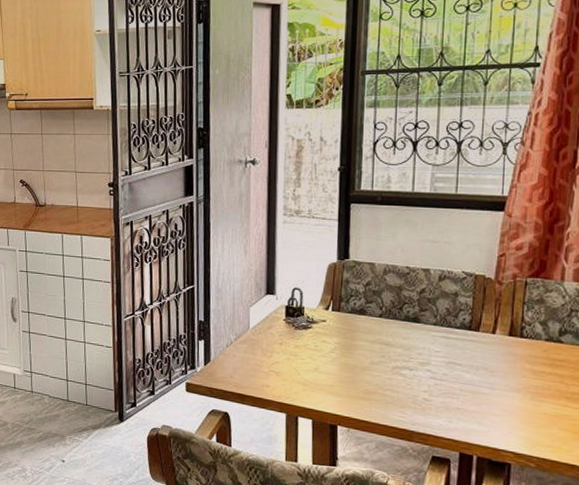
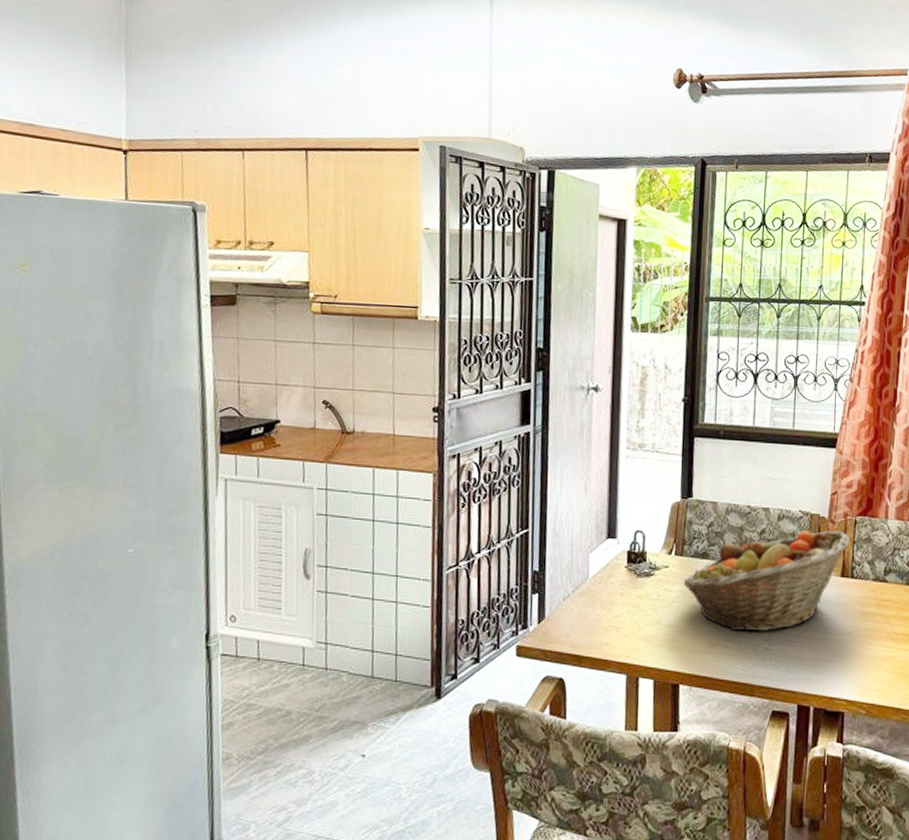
fruit basket: none [340,291,520,383] -> present [683,530,850,631]

